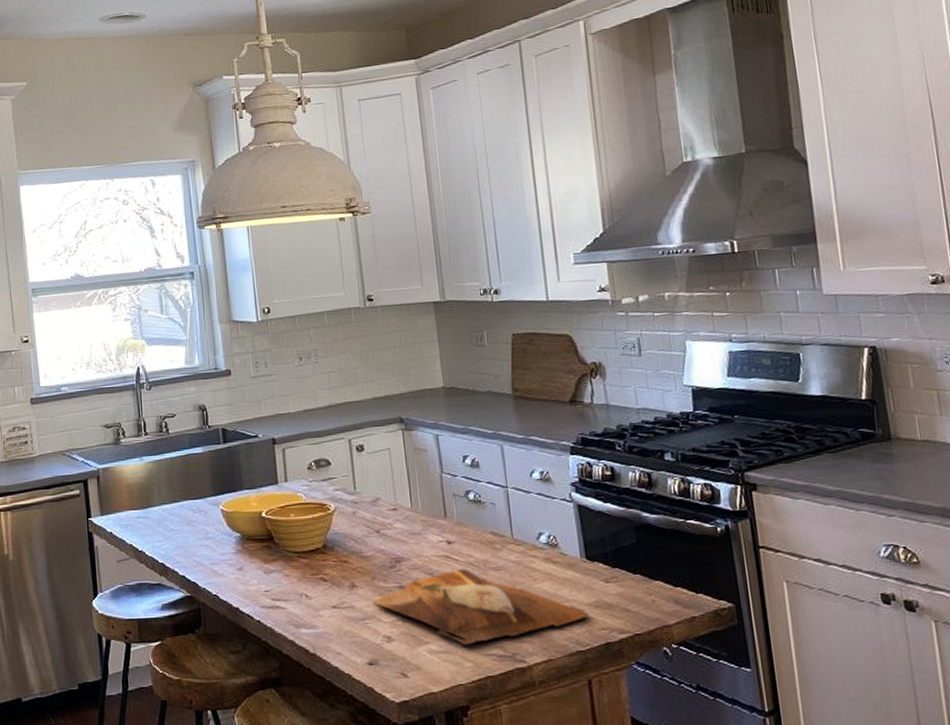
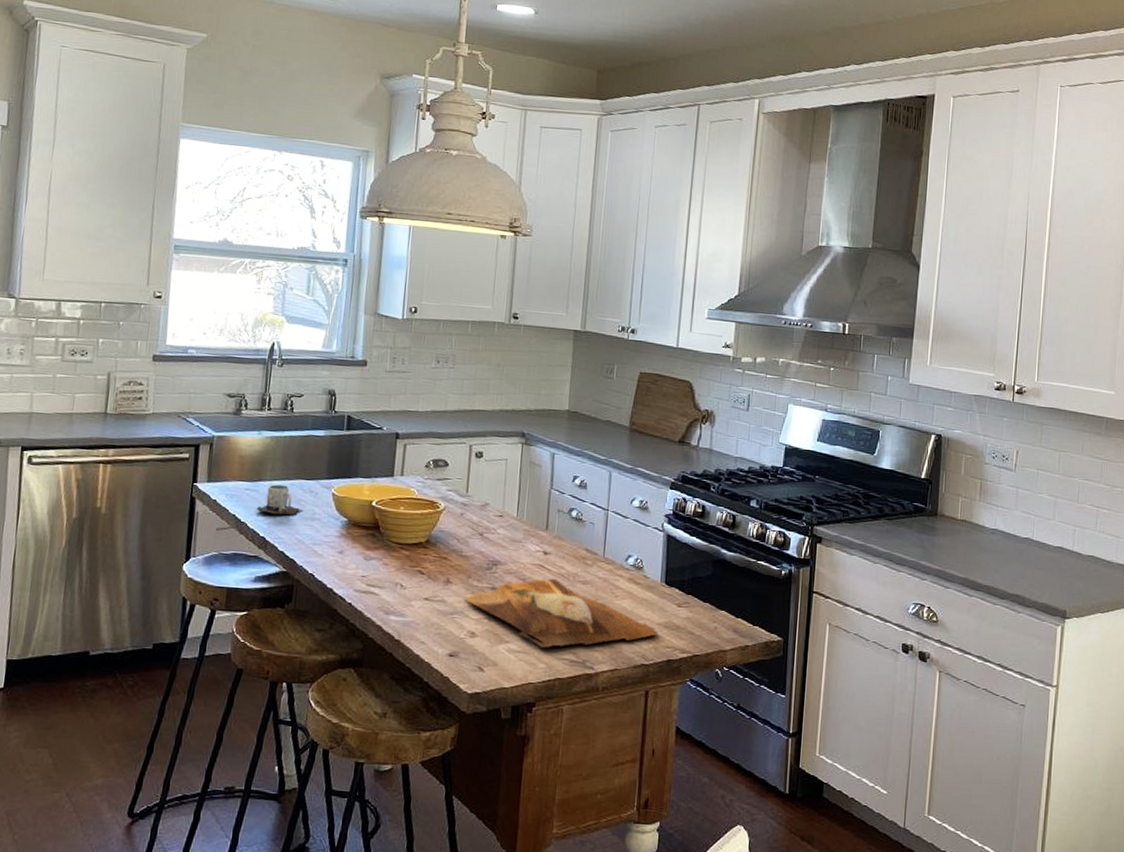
mug: none [151,508,195,539] -> present [256,484,302,515]

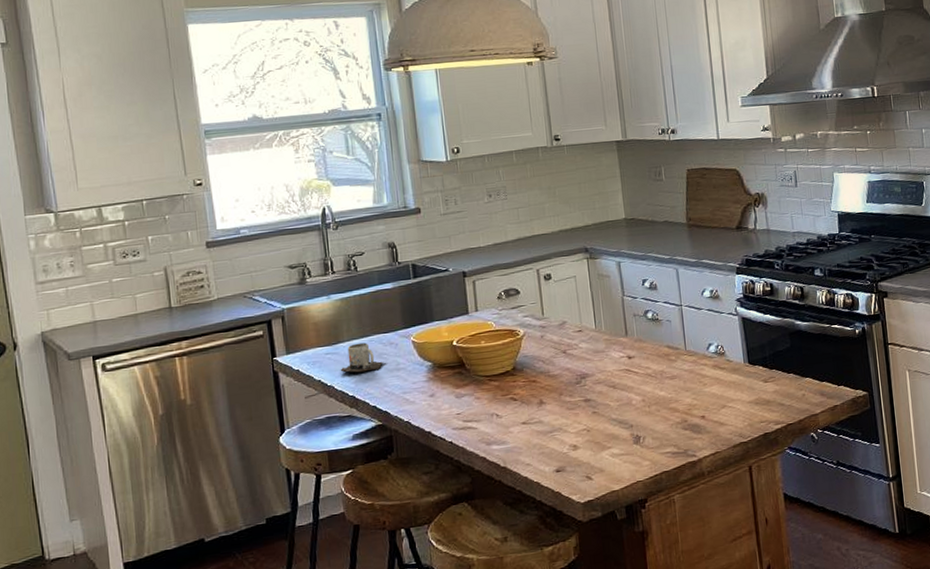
cutting board: present [463,578,659,648] -> none [559,379,751,446]

